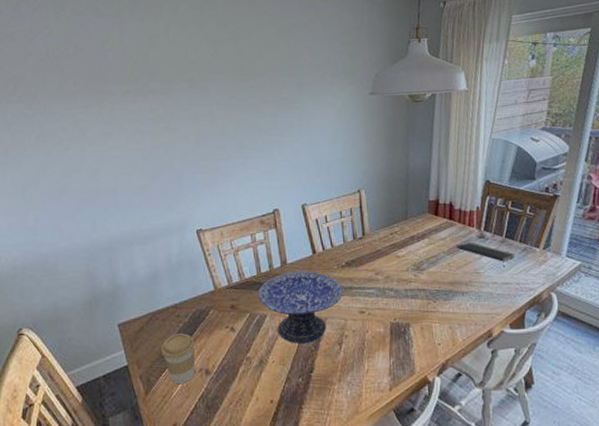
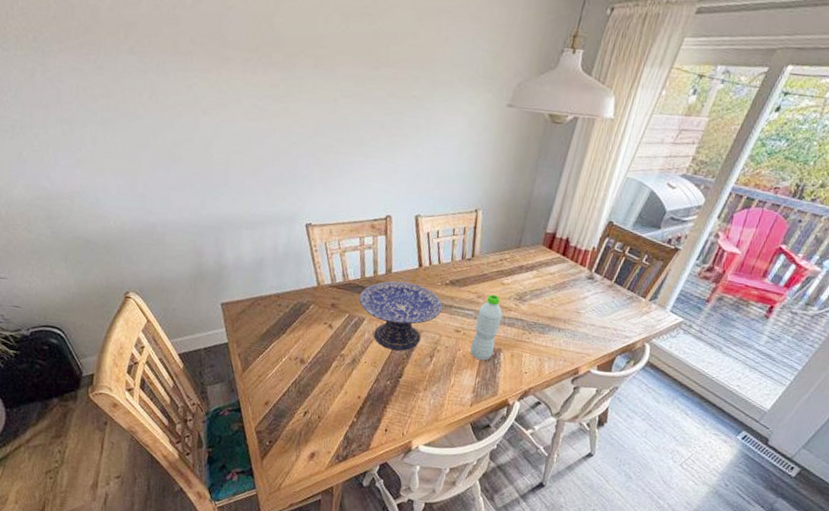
coffee cup: present [161,333,196,383] -> none [260,321,294,368]
water bottle: none [378,269,404,339] -> present [470,295,503,361]
notepad: present [457,241,515,267] -> none [563,281,620,311]

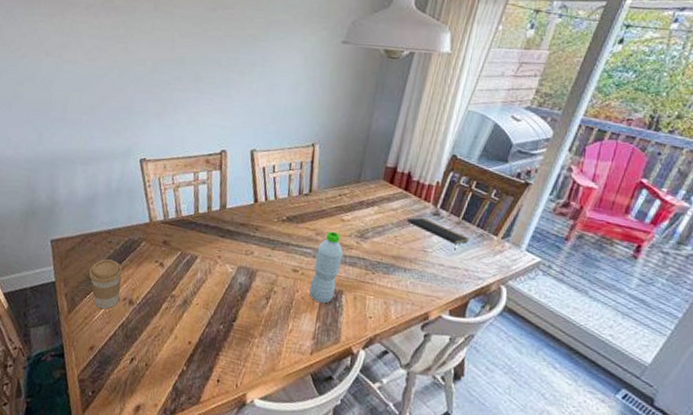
coffee cup: none [260,321,294,368] -> present [88,259,123,309]
decorative bowl: present [359,281,443,351] -> none [192,217,280,292]
notepad: none [563,281,620,311] -> present [407,217,470,250]

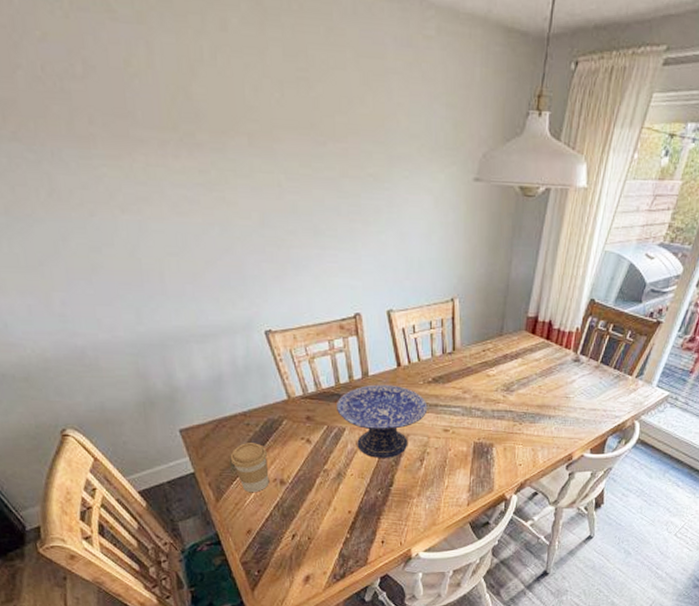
decorative bowl: none [192,217,280,292] -> present [337,384,428,458]
water bottle: present [309,232,343,304] -> none [461,388,491,458]
notepad: present [407,217,470,250] -> none [550,365,607,393]

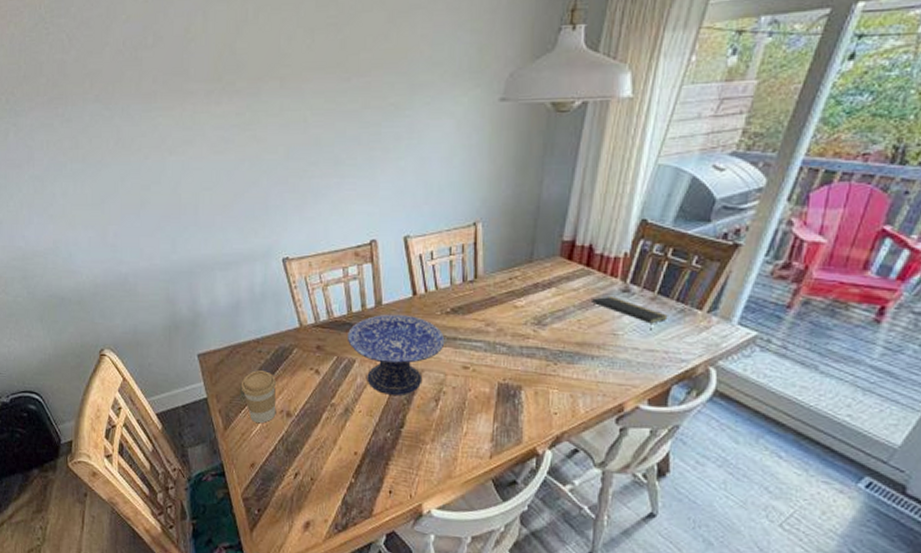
notepad: none [550,365,607,393] -> present [592,295,668,330]

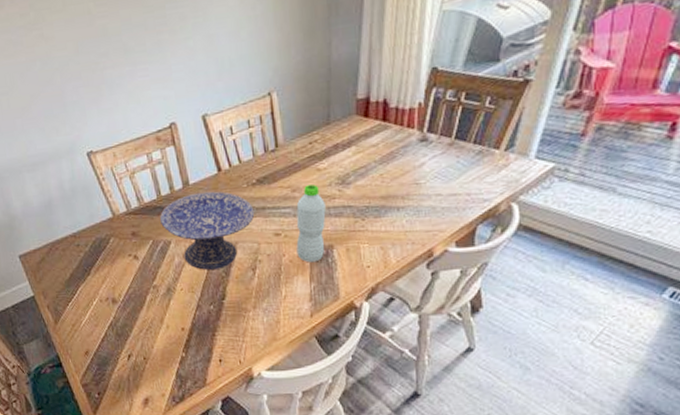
coffee cup: present [241,370,277,423] -> none [64,263,102,313]
water bottle: none [483,321,518,402] -> present [296,184,326,263]
notepad: present [592,295,668,330] -> none [392,146,467,175]

